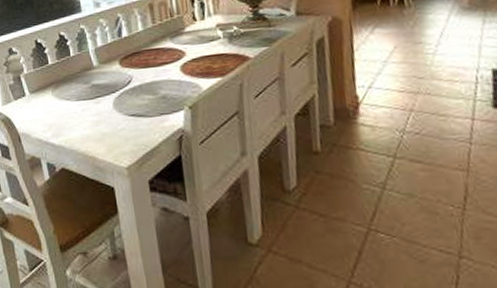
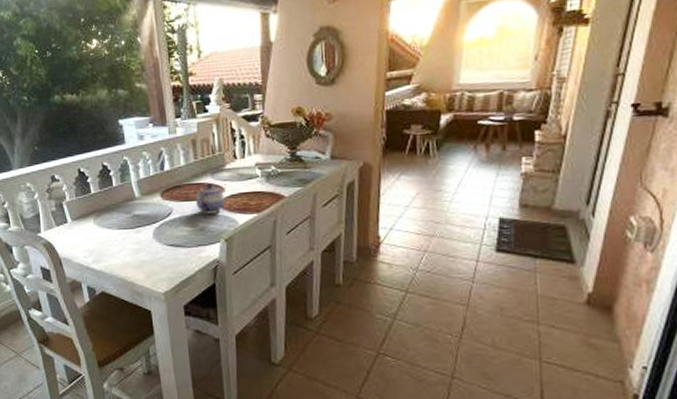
teapot: none [156,48,187,81] -> present [196,183,225,214]

